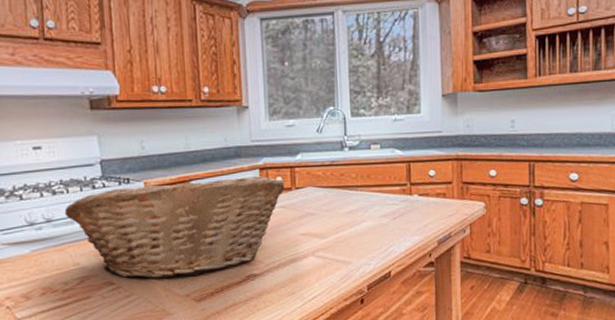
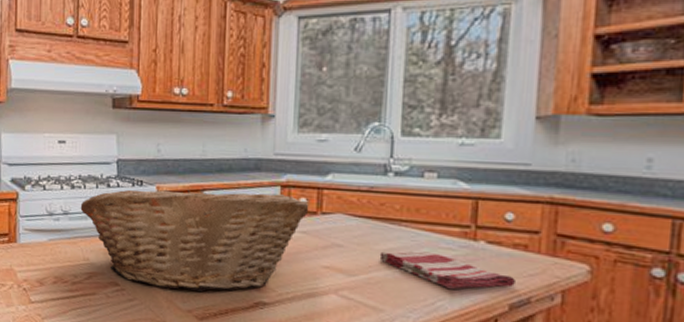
dish towel: none [344,209,440,237] -> present [379,251,515,290]

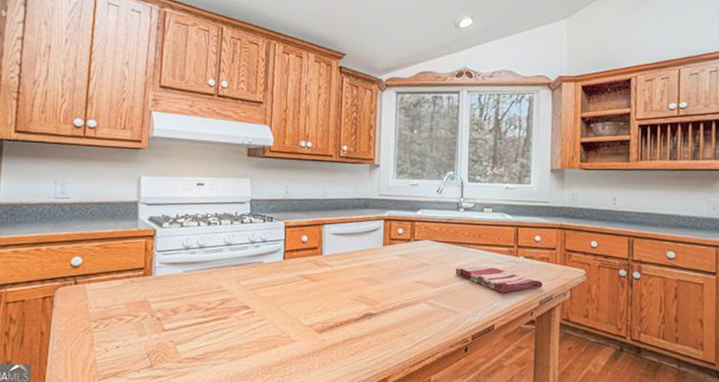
fruit basket: present [80,189,309,292] -> none [215,223,405,309]

